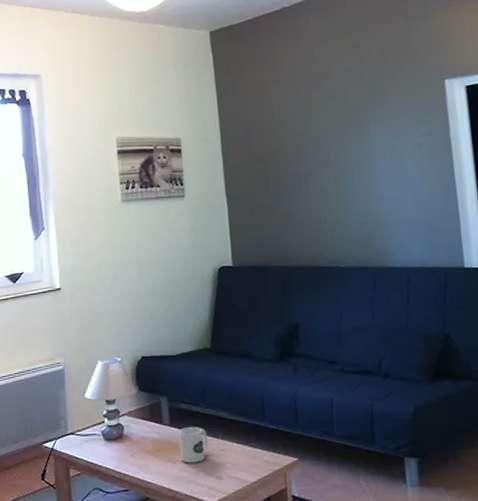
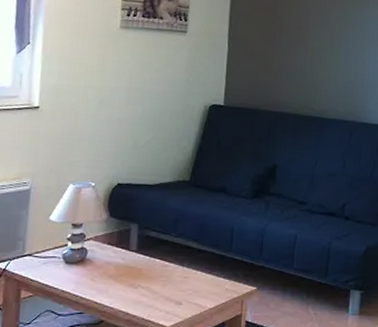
mug: present [179,427,208,463] -> none [142,254,173,289]

